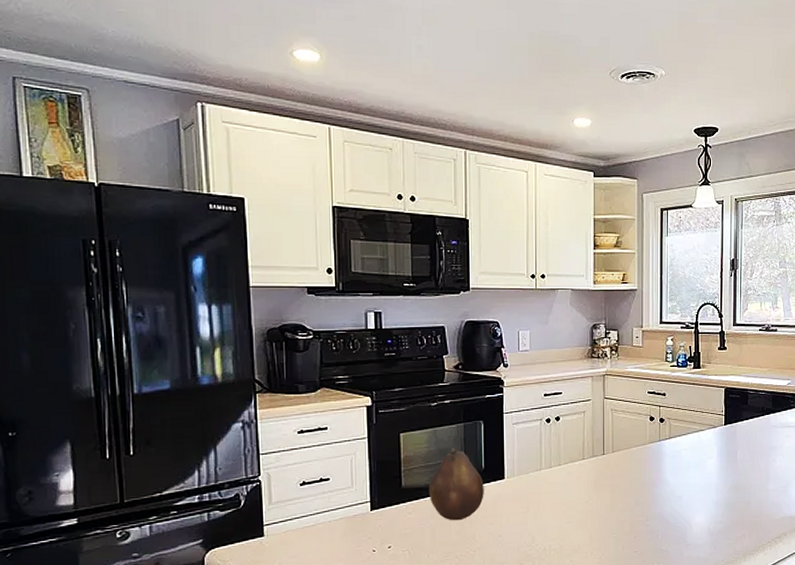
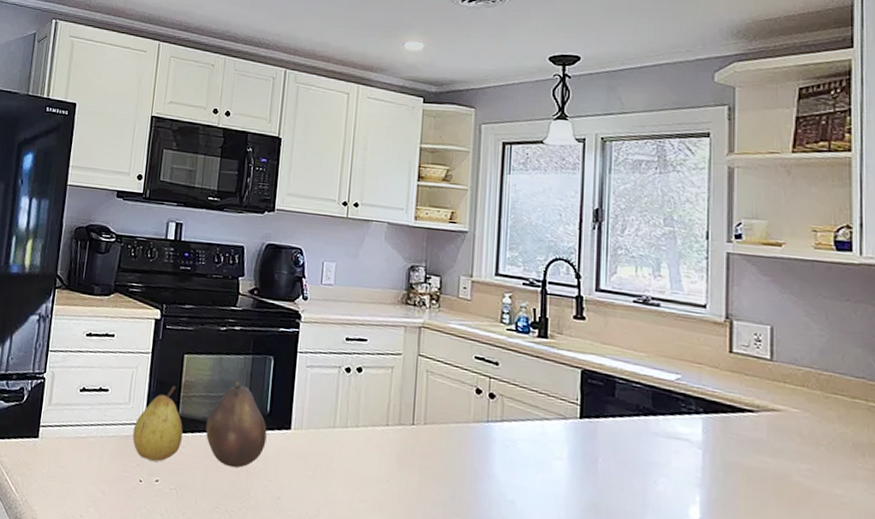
fruit: none [360,463,408,532] -> present [132,386,183,462]

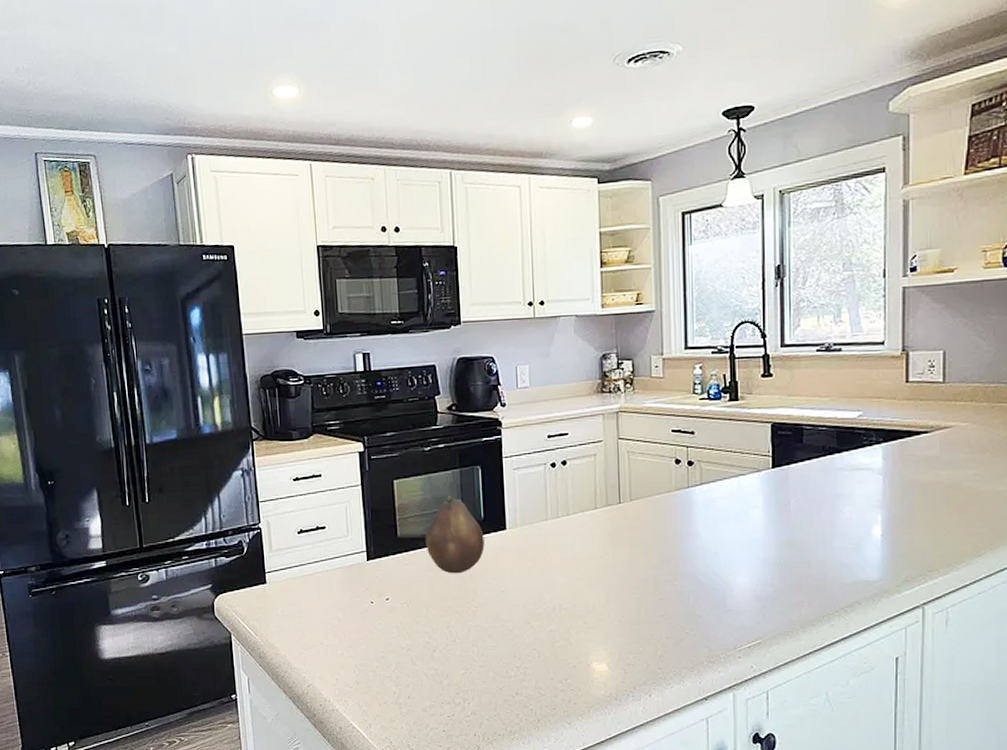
fruit: present [132,386,183,462] -> none [356,511,405,582]

